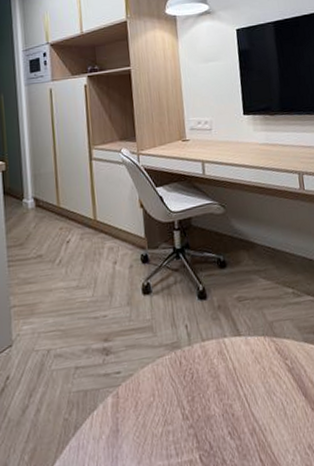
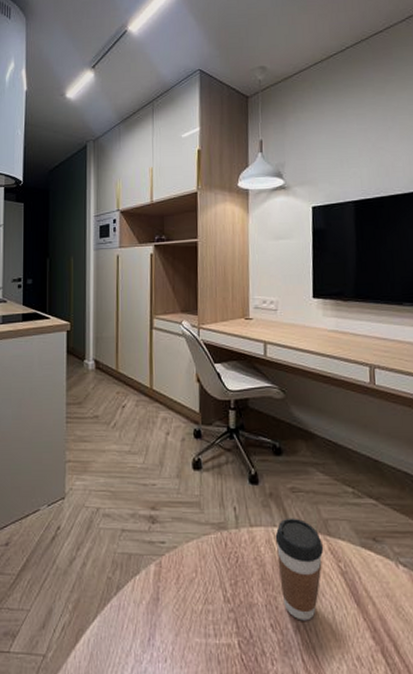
coffee cup: none [226,325,272,423] -> present [275,518,324,621]

